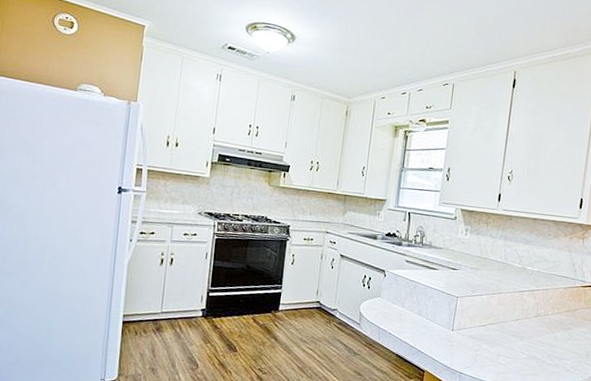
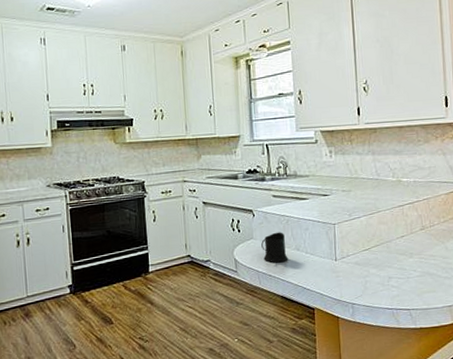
mug: none [386,295,410,324] -> present [261,232,288,263]

